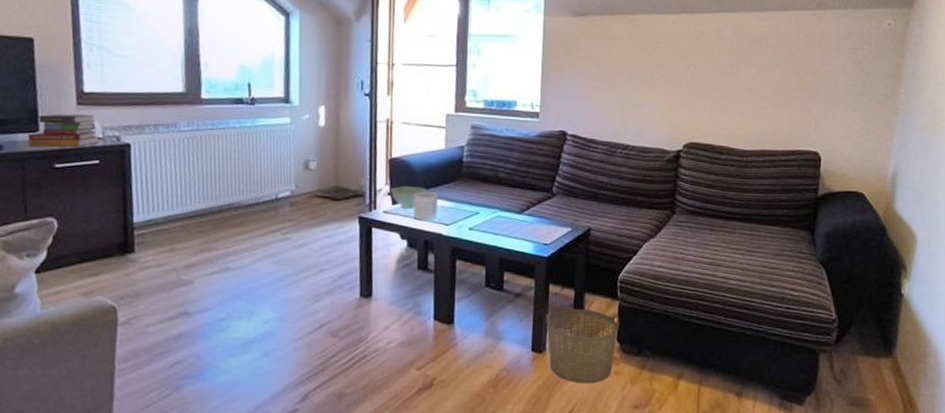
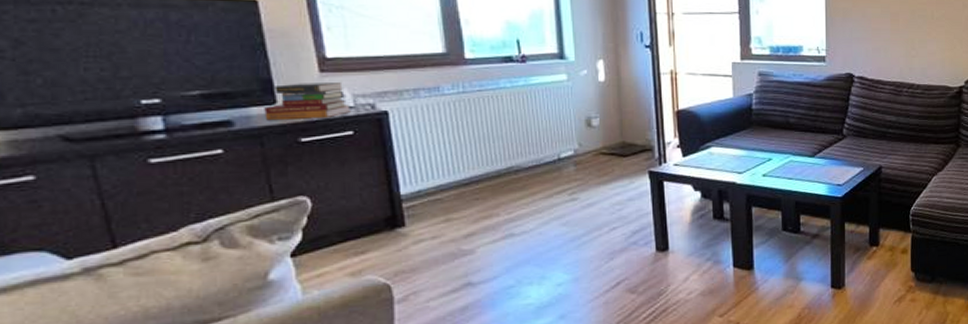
bowl: present [391,186,427,209] -> none [680,137,717,160]
mug: present [413,192,438,221] -> none [704,142,729,171]
basket: present [545,309,620,384] -> none [843,244,913,313]

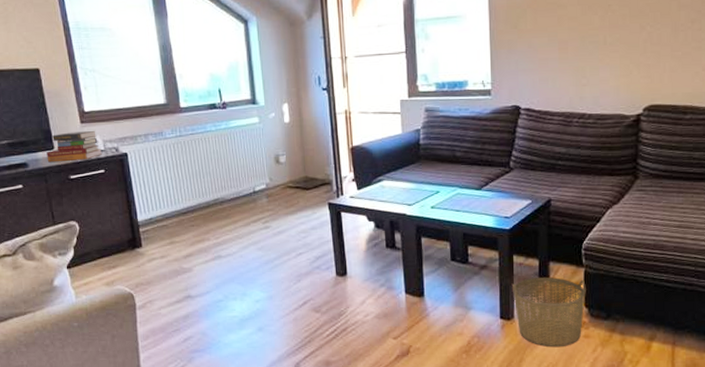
basket: none [843,244,913,313] -> present [511,277,586,348]

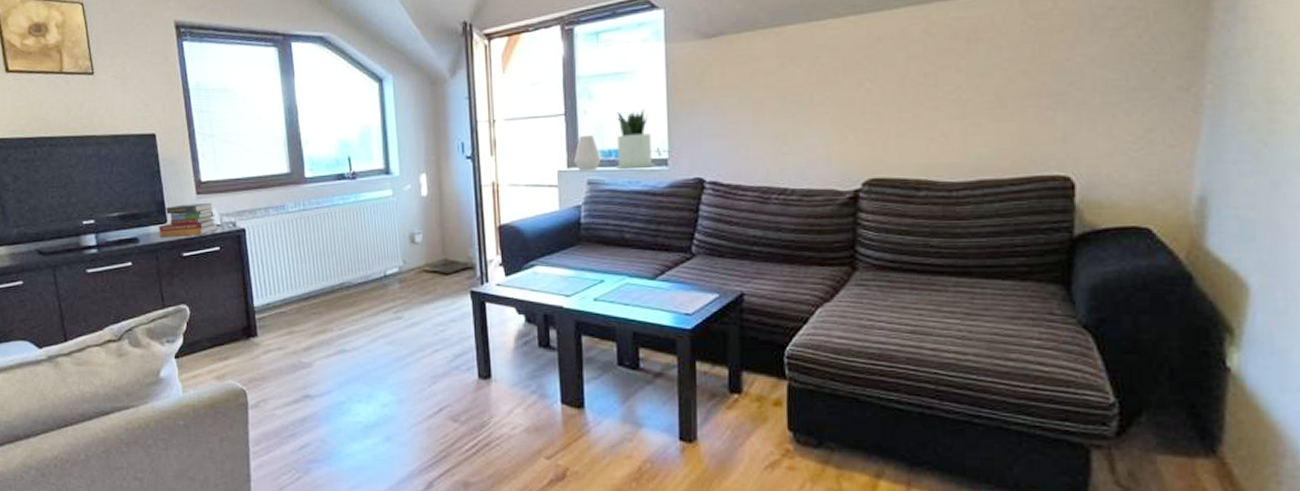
vase: none [413,69,437,100] -> present [573,134,602,171]
planter: none [448,47,480,99] -> present [615,109,655,170]
basket: present [511,277,586,348] -> none [694,391,790,481]

